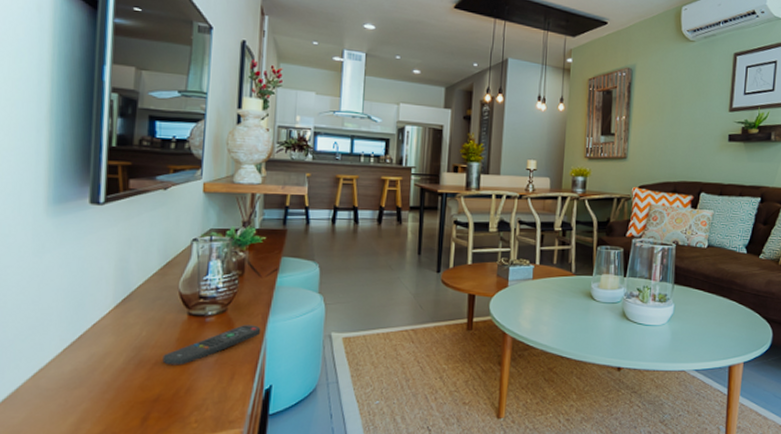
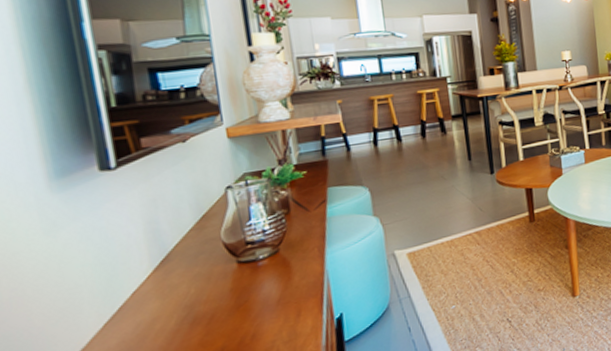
remote control: present [162,325,261,366] -> none [218,259,321,317]

